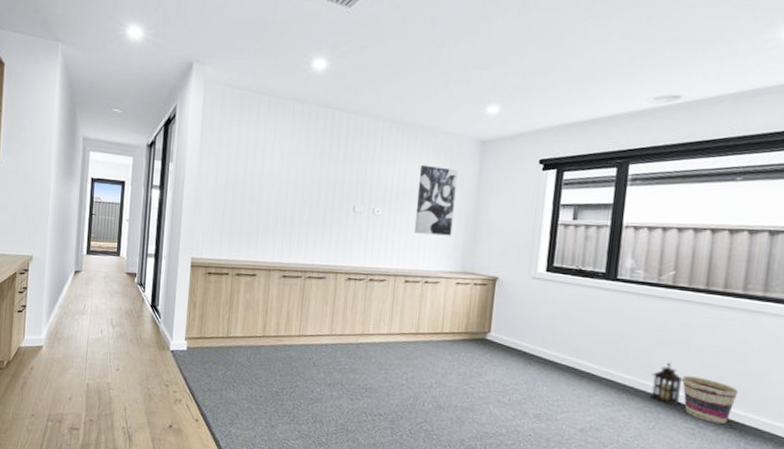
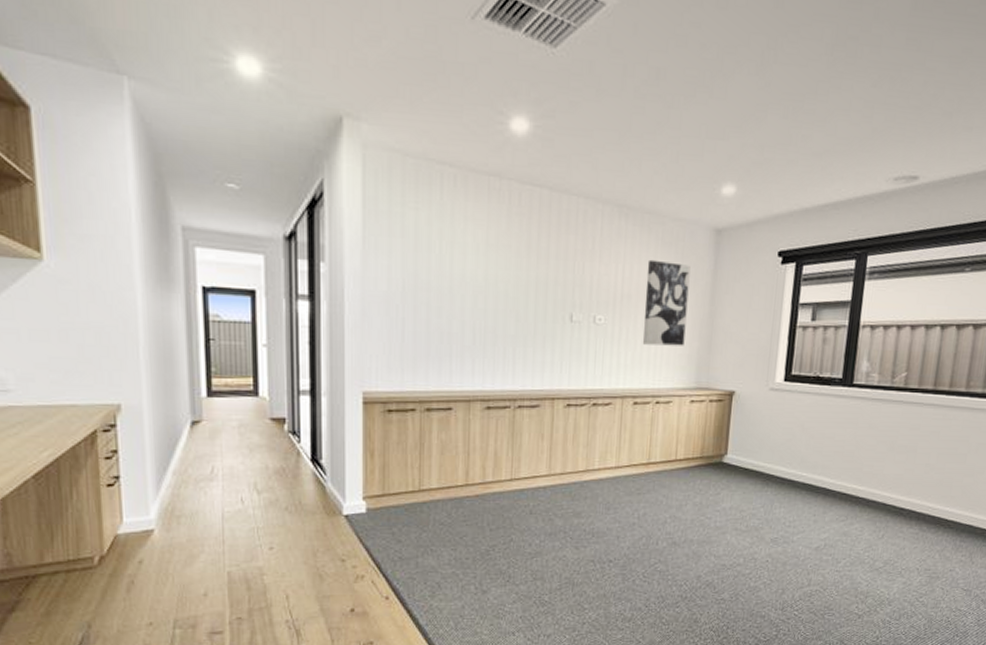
lantern: present [650,362,684,406] -> none [880,468,911,513]
basket: present [682,375,738,424] -> none [909,481,957,525]

